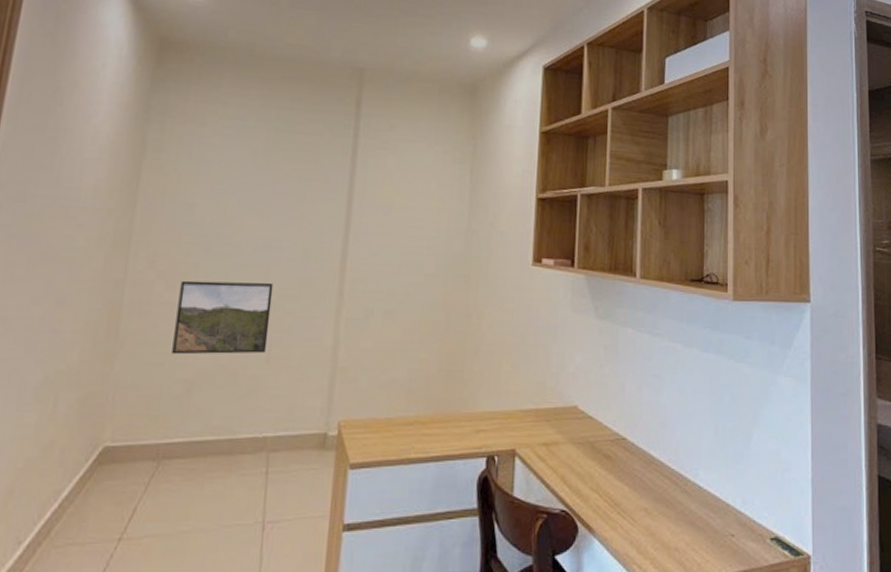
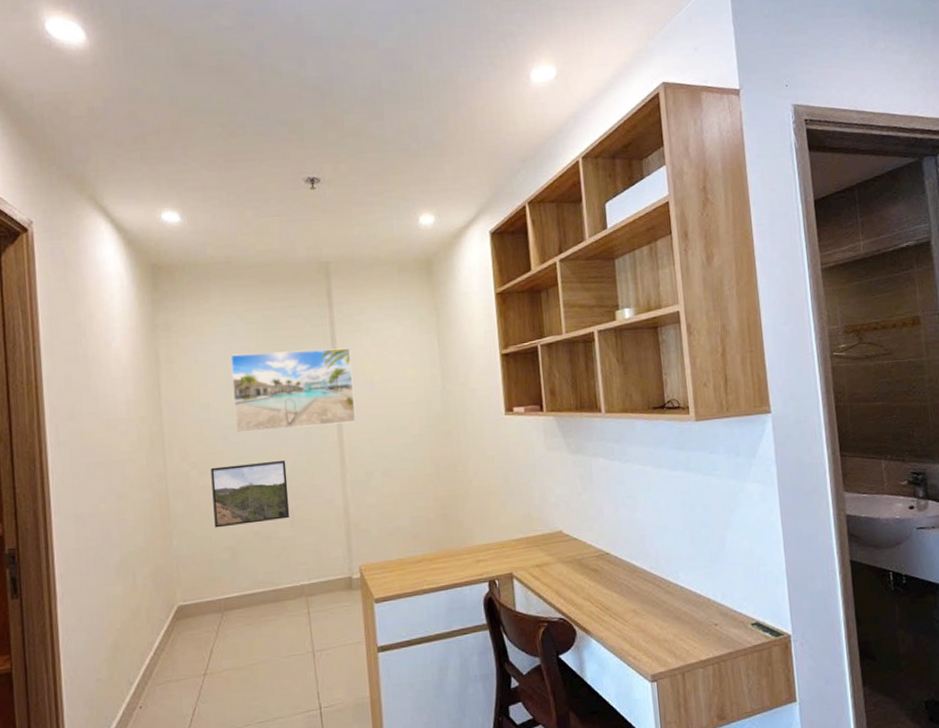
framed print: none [221,152,372,251] -> present [230,347,356,433]

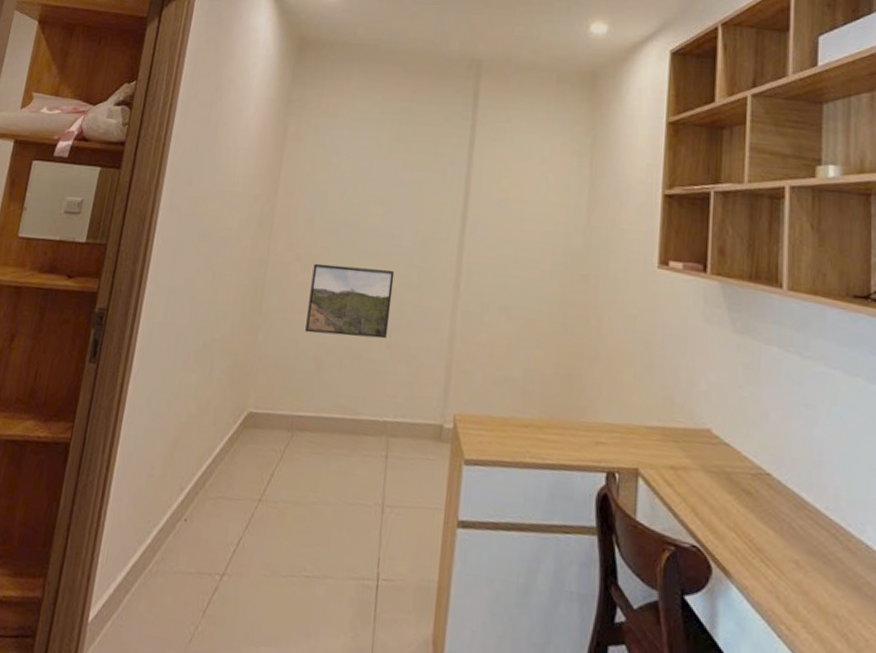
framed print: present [230,347,356,433] -> none [349,143,488,243]

